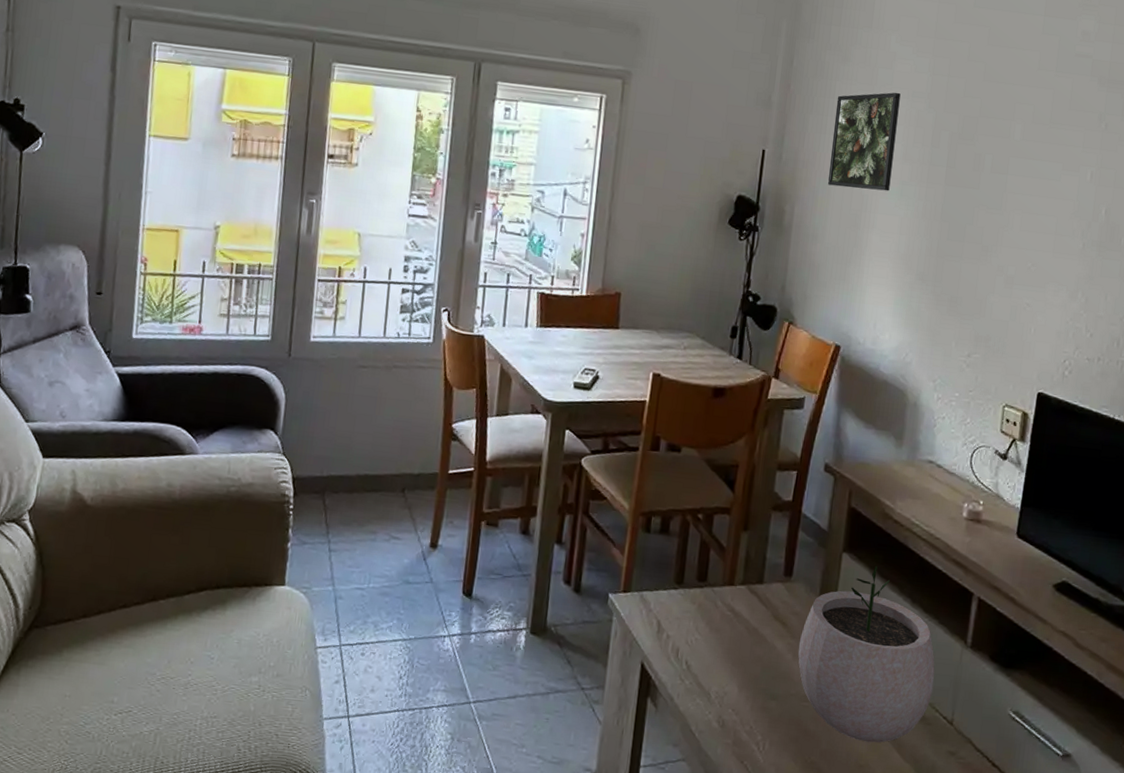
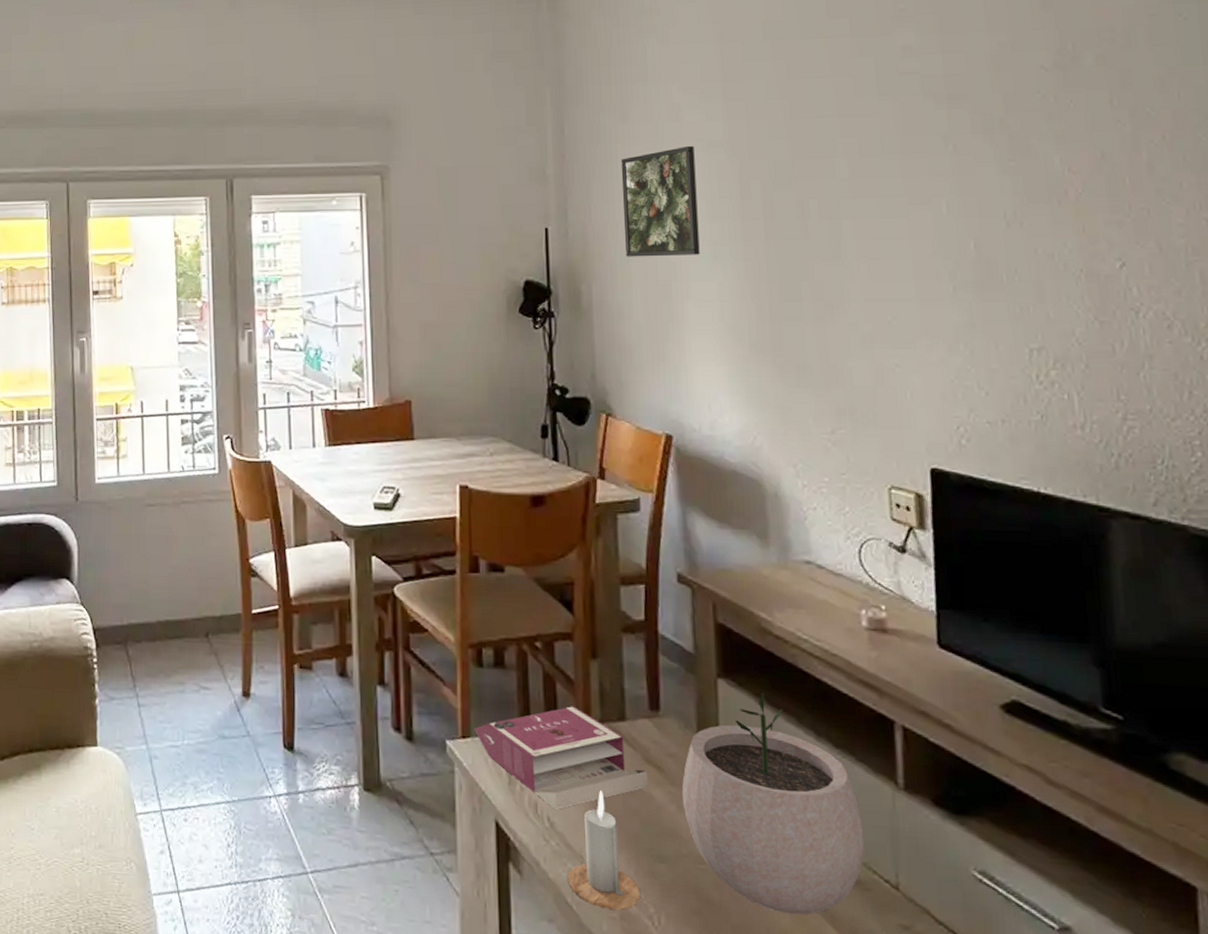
book: none [634,569,774,655] -> present [473,706,649,810]
candle: none [694,640,752,737] -> present [568,790,640,910]

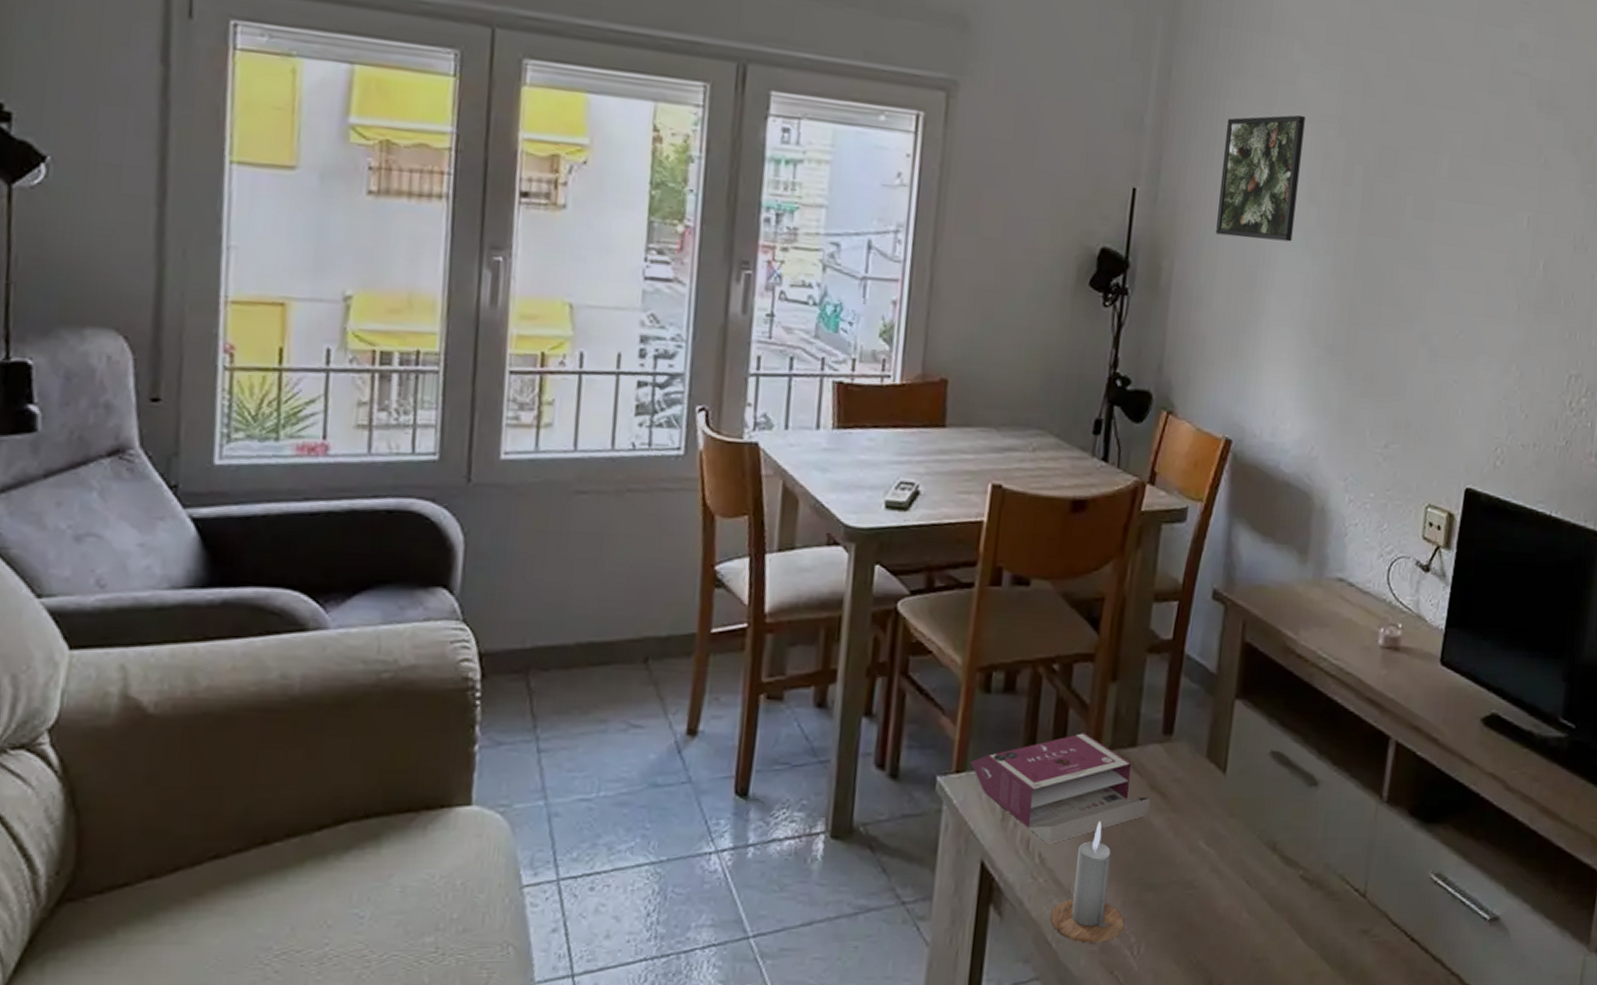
plant pot: present [681,692,865,915] -> none [1180,712,1345,930]

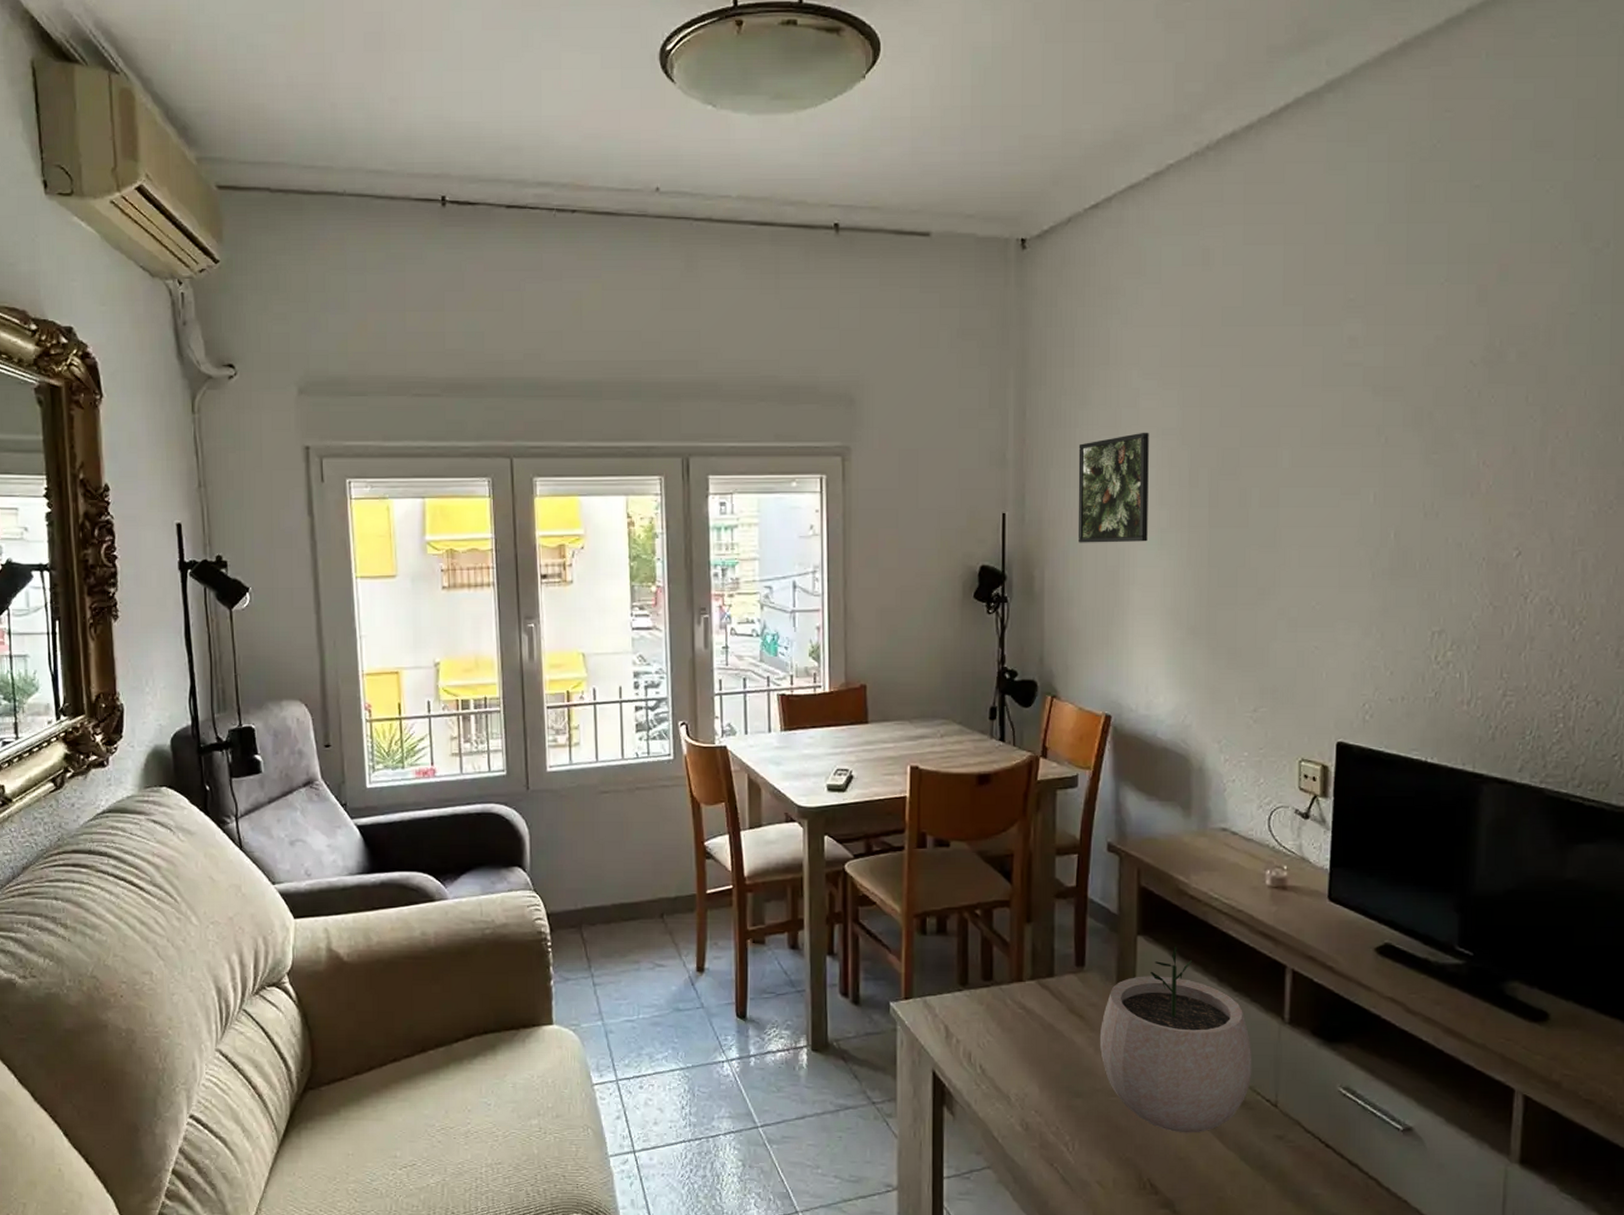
book: present [970,733,1151,844] -> none [915,966,1071,1057]
candle: present [1050,821,1124,943] -> none [995,1039,1058,1140]
plant pot: none [1180,712,1345,930] -> present [1099,946,1252,1133]

